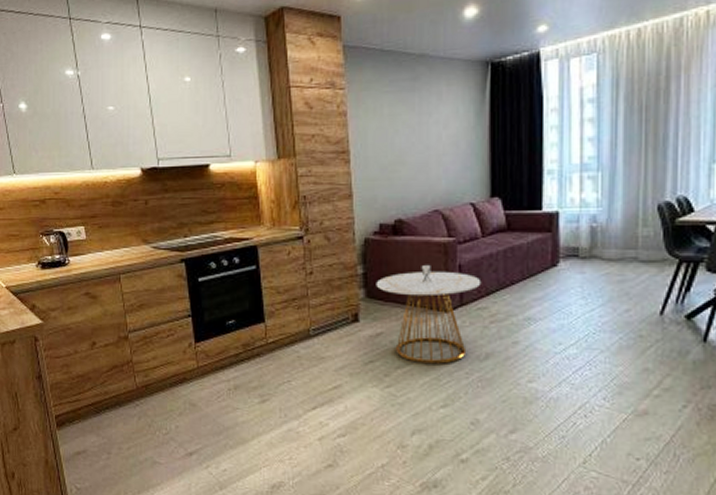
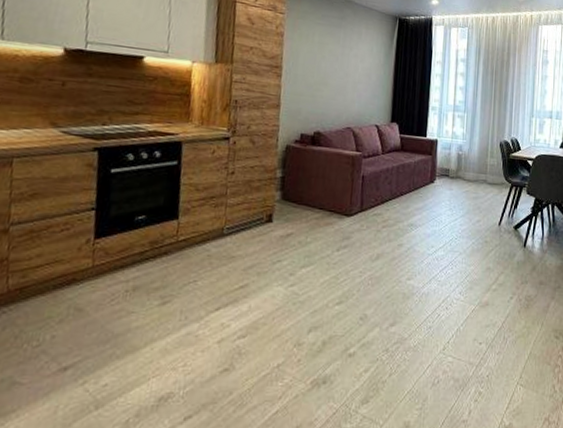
side table: present [376,264,482,364] -> none [291,173,379,264]

